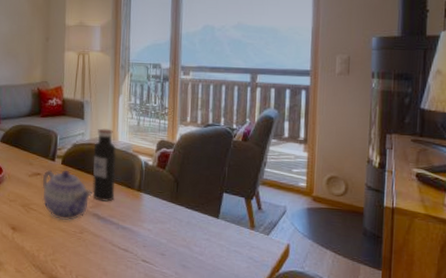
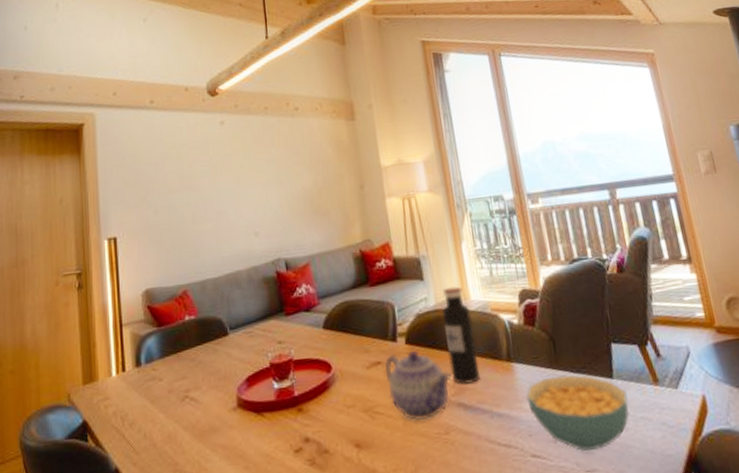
cereal bowl: none [146,207,227,266] -> present [525,374,629,452]

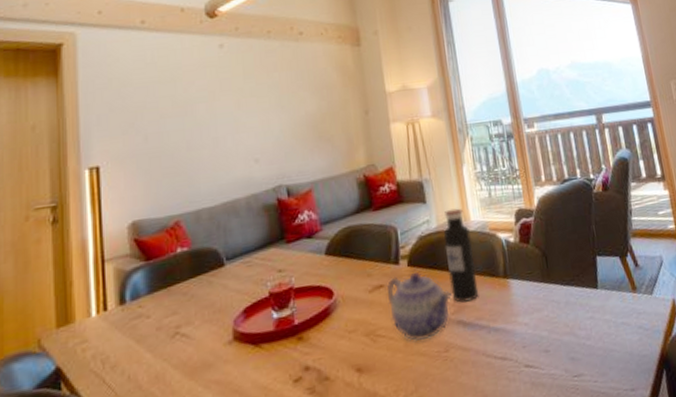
cereal bowl: present [525,374,629,452] -> none [519,286,611,358]

